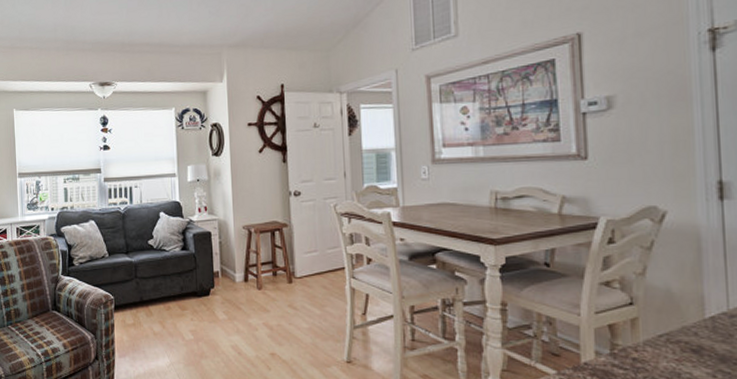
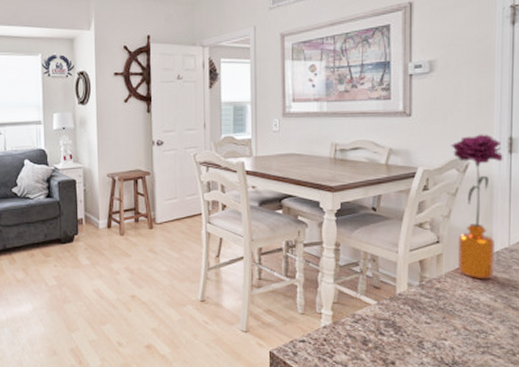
flower: none [640,178,712,350] -> present [450,134,503,279]

